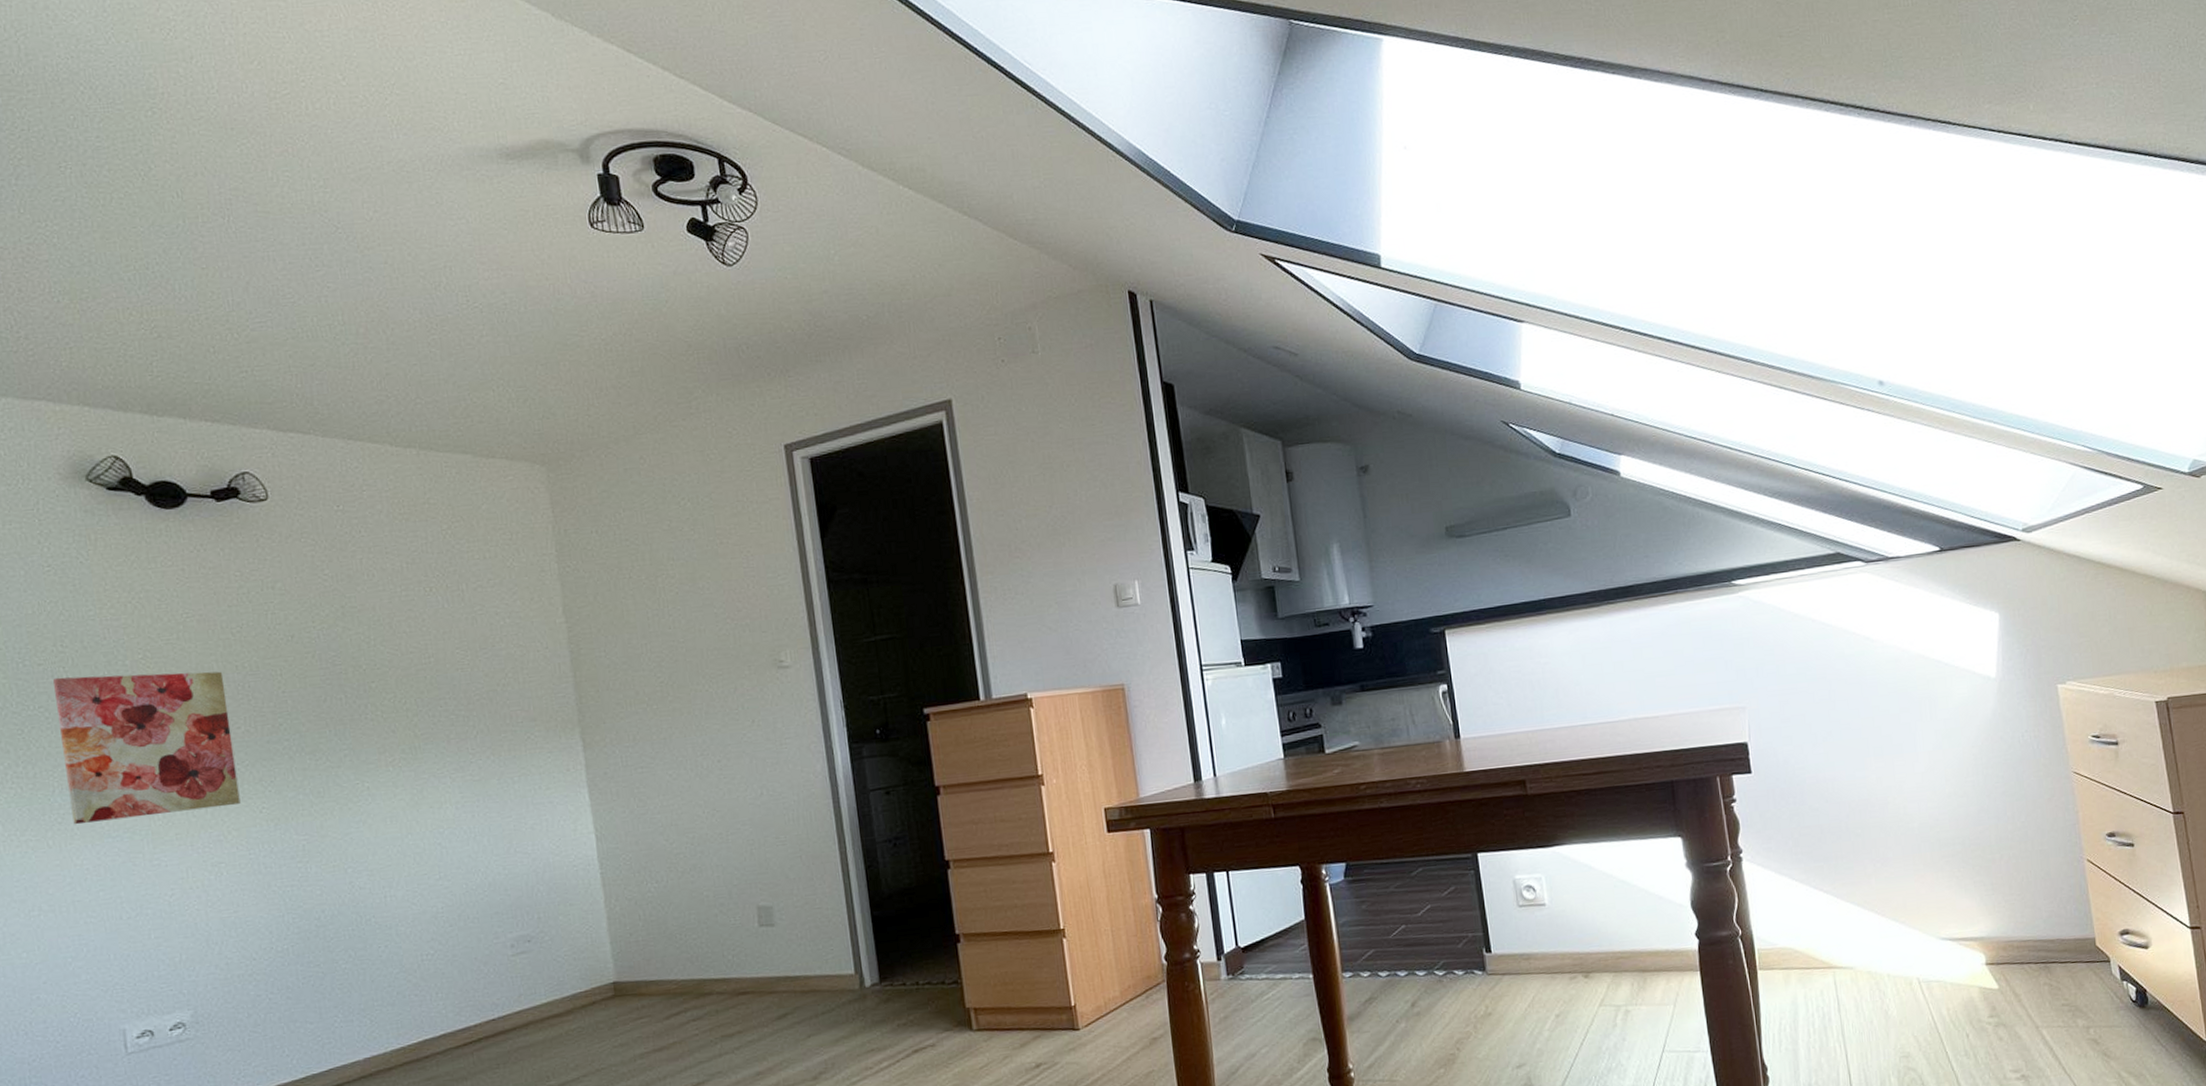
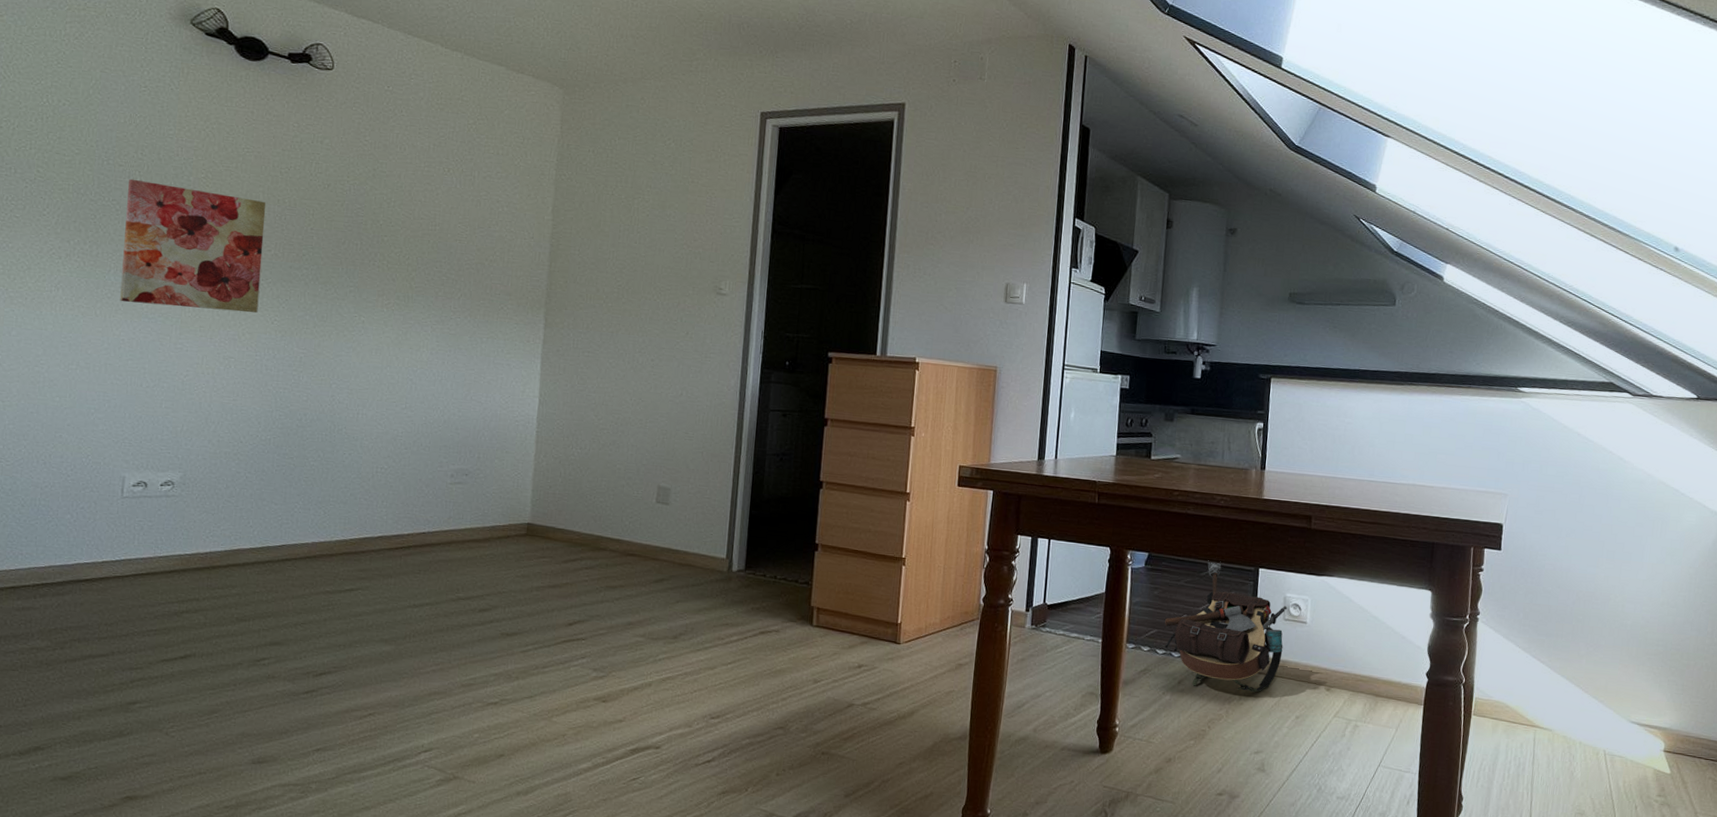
backpack: none [1381,855,1525,1006] -> present [1165,560,1288,693]

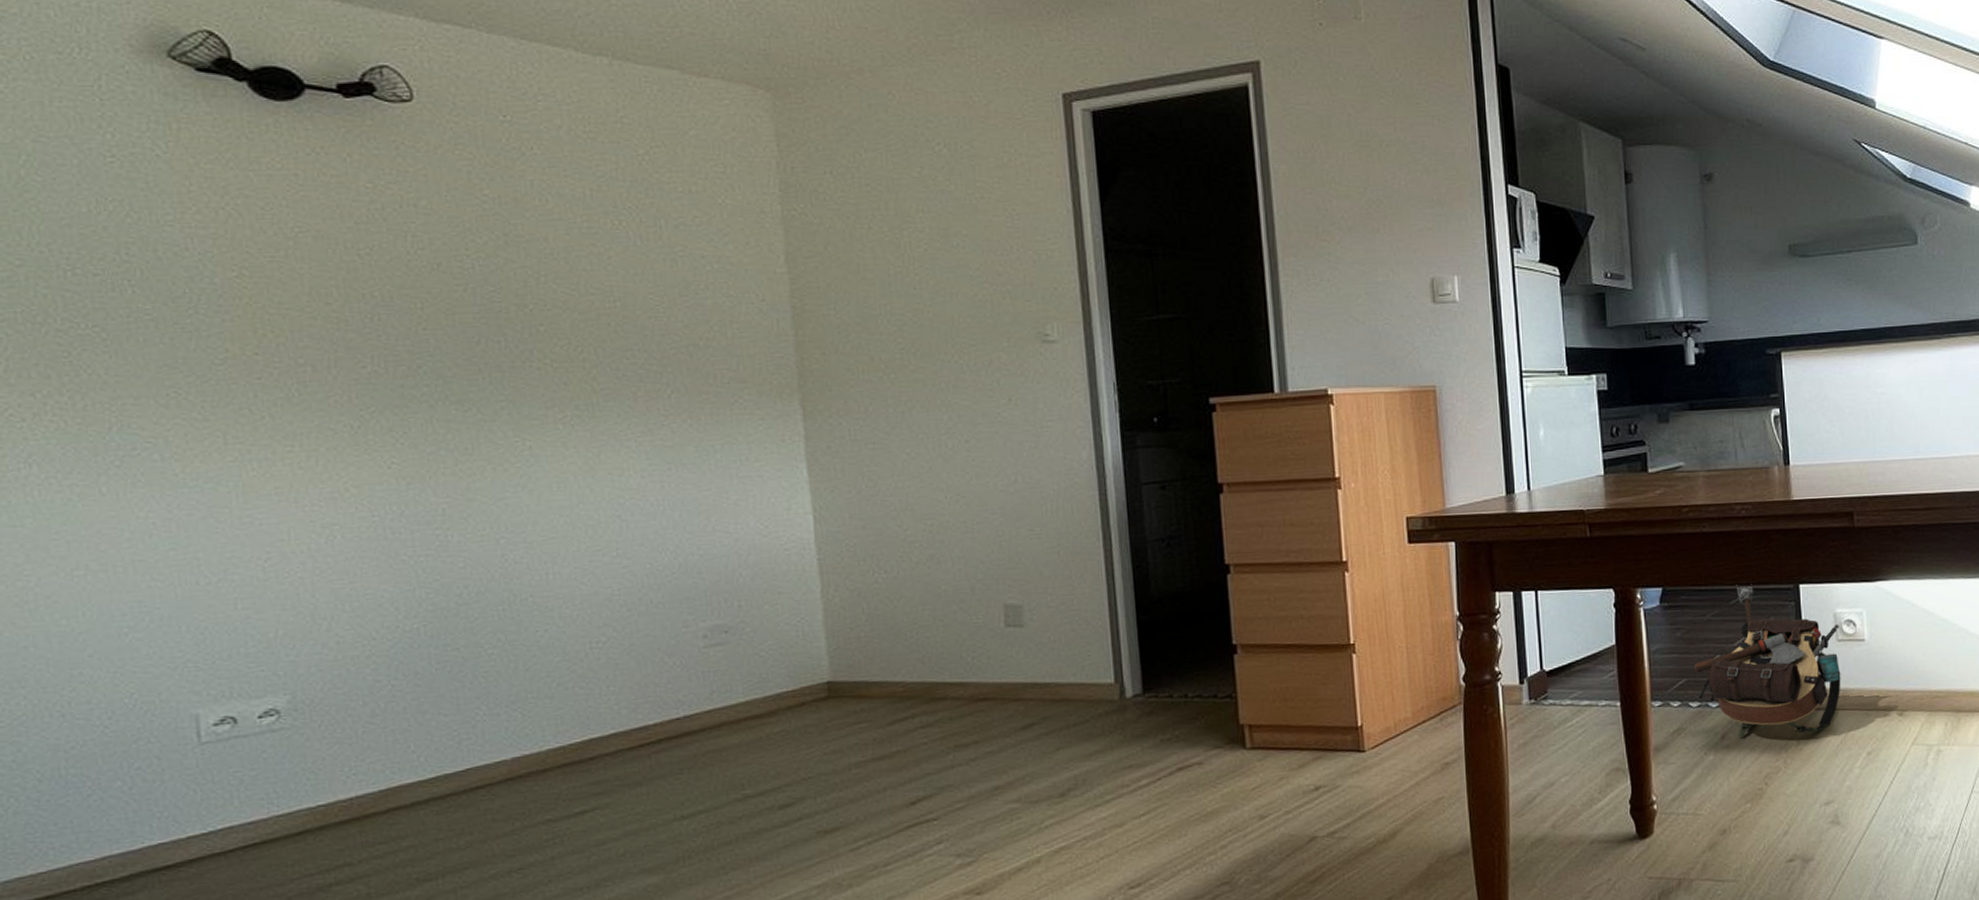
wall art: present [120,178,266,313] -> none [114,292,363,470]

